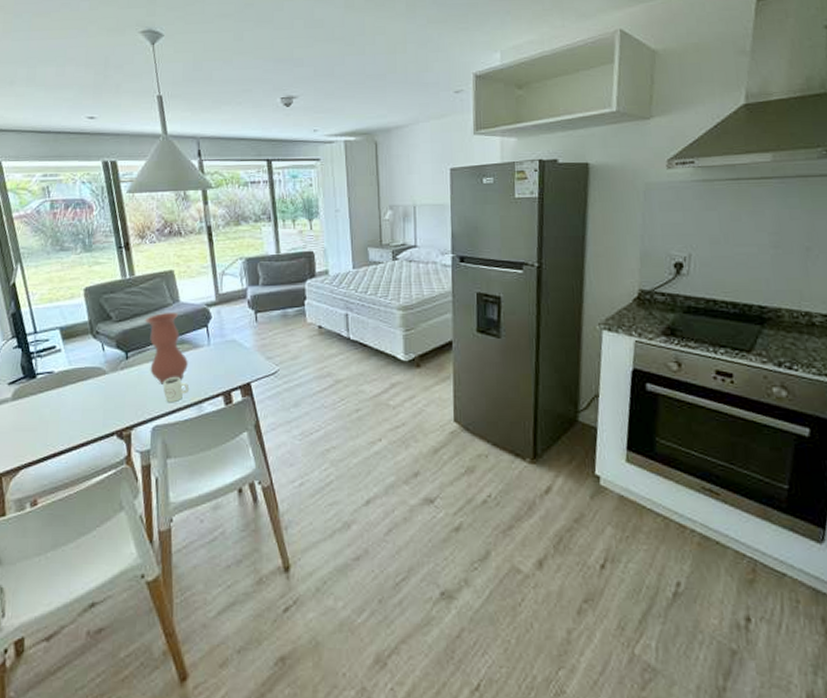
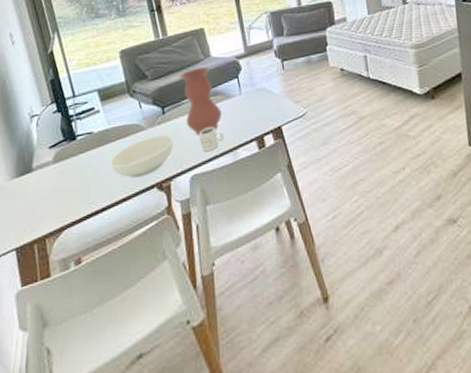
bowl: none [69,382,136,422] -> present [109,135,173,177]

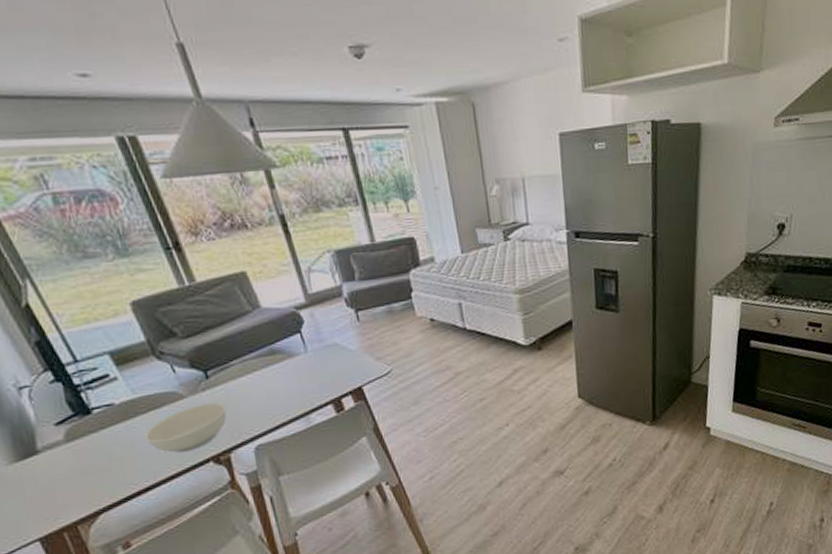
vase: present [178,66,222,135] -> none [220,319,285,401]
mug: present [199,126,225,152] -> none [258,390,292,420]

